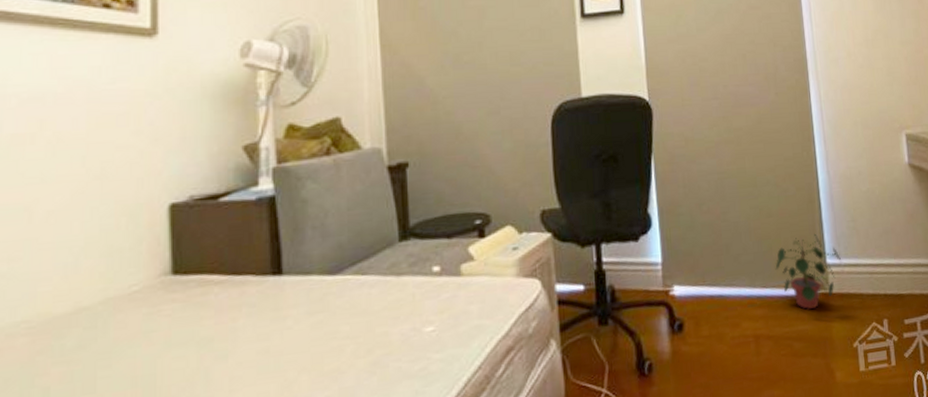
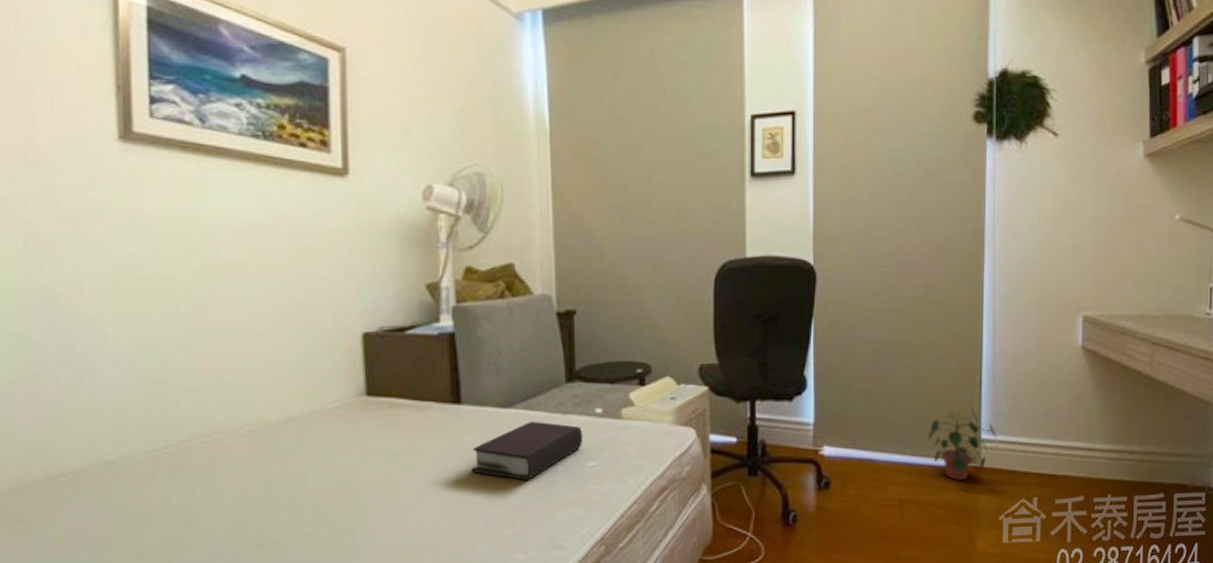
bible: none [294,286,420,356] -> present [471,421,583,481]

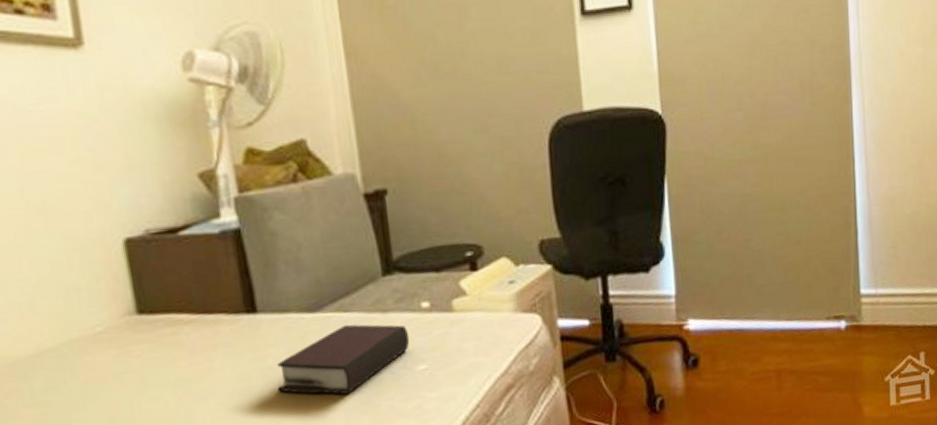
potted plant: present [927,408,996,480] -> none [802,261,877,342]

